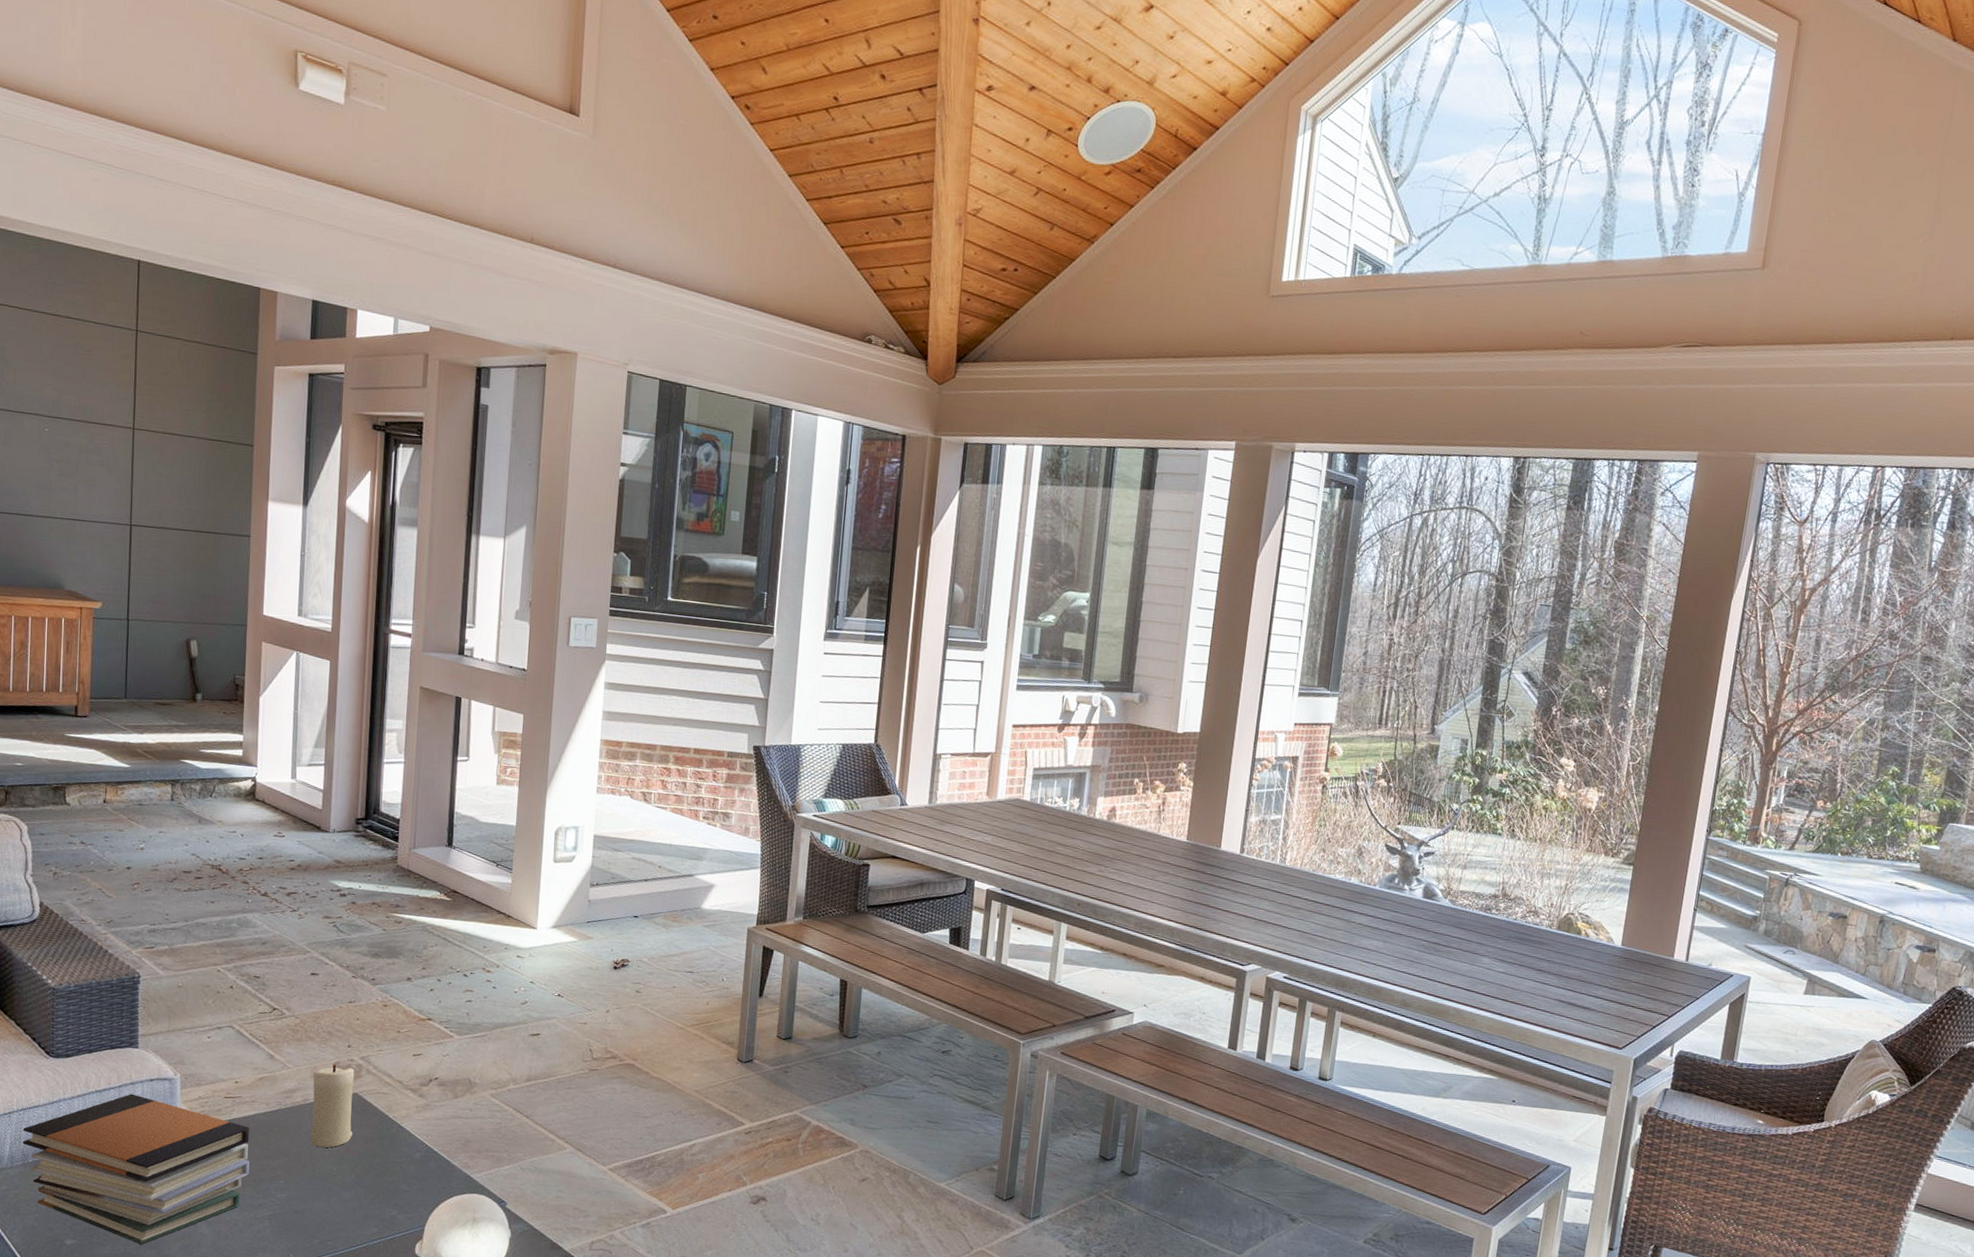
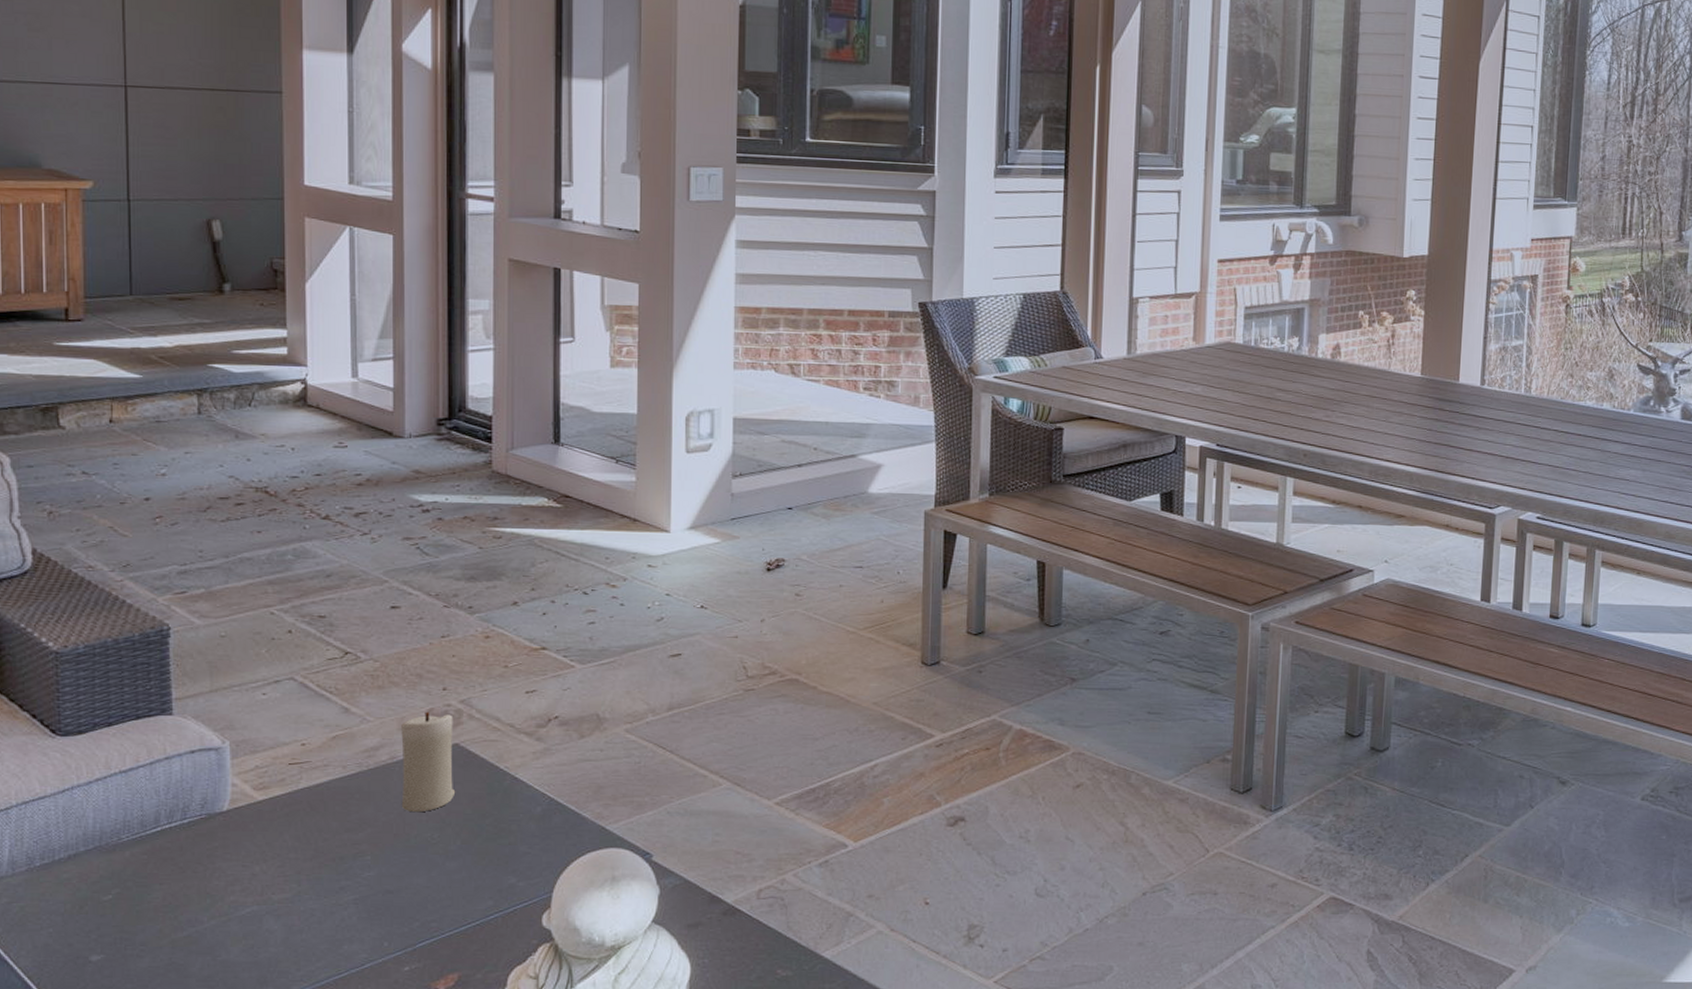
book stack: present [22,1093,250,1245] -> none [25,771,325,952]

